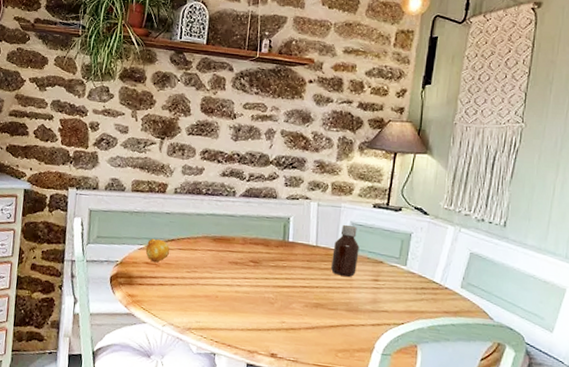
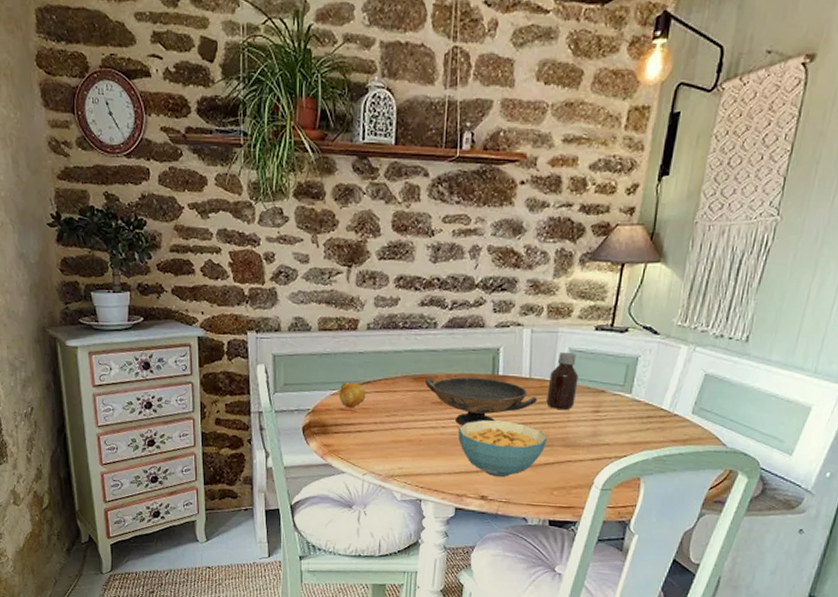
decorative bowl: none [223,239,323,286] -> present [425,377,537,426]
cereal bowl: none [251,281,332,337] -> present [458,420,548,478]

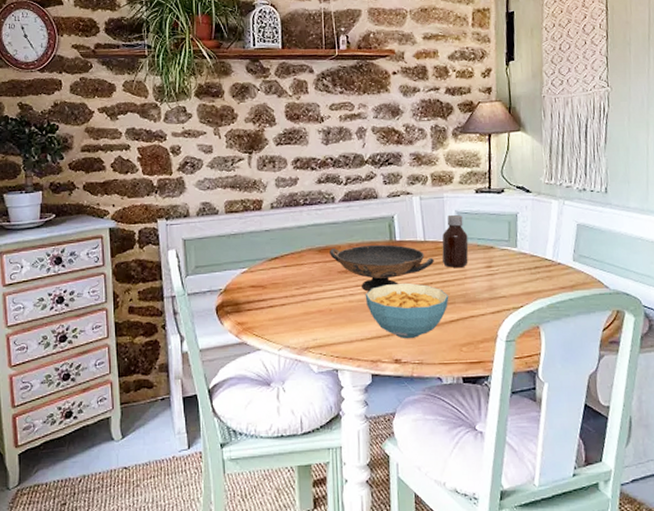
fruit: present [339,382,366,408] -> none [249,259,275,285]

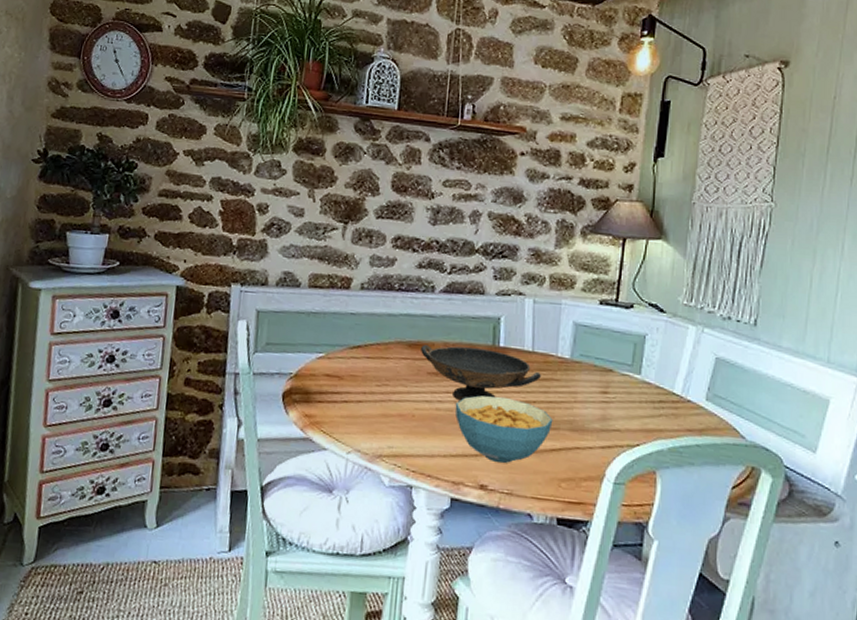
bottle: present [442,214,469,268] -> none [551,325,584,389]

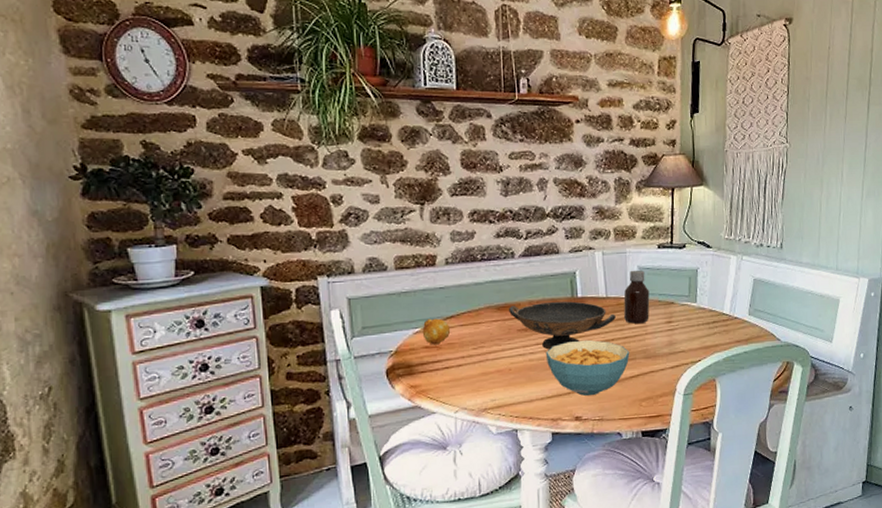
fruit: none [325,345,356,375] -> present [422,318,451,345]
bottle: none [551,325,584,389] -> present [623,270,650,324]

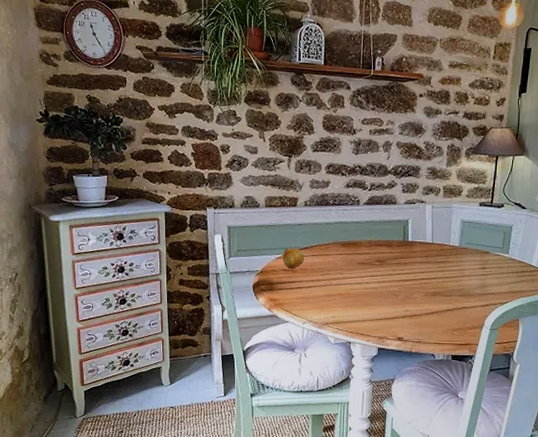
decorative bowl: present [509,301,616,350] -> none [352,243,438,281]
cereal bowl: present [545,340,630,396] -> none [378,276,448,322]
bottle: present [623,270,650,324] -> none [446,222,469,267]

